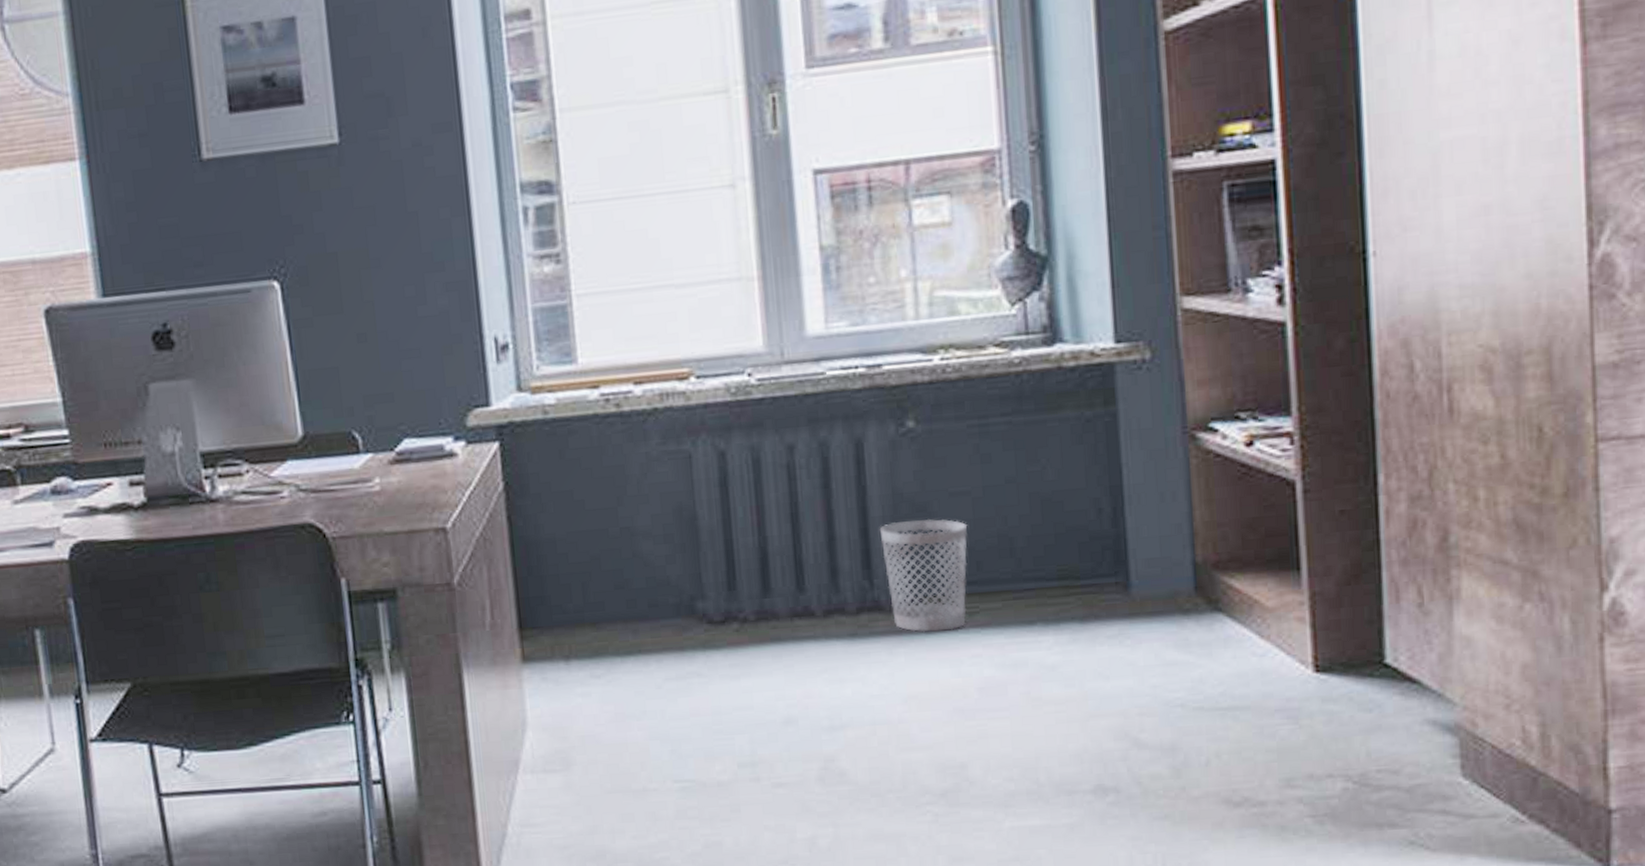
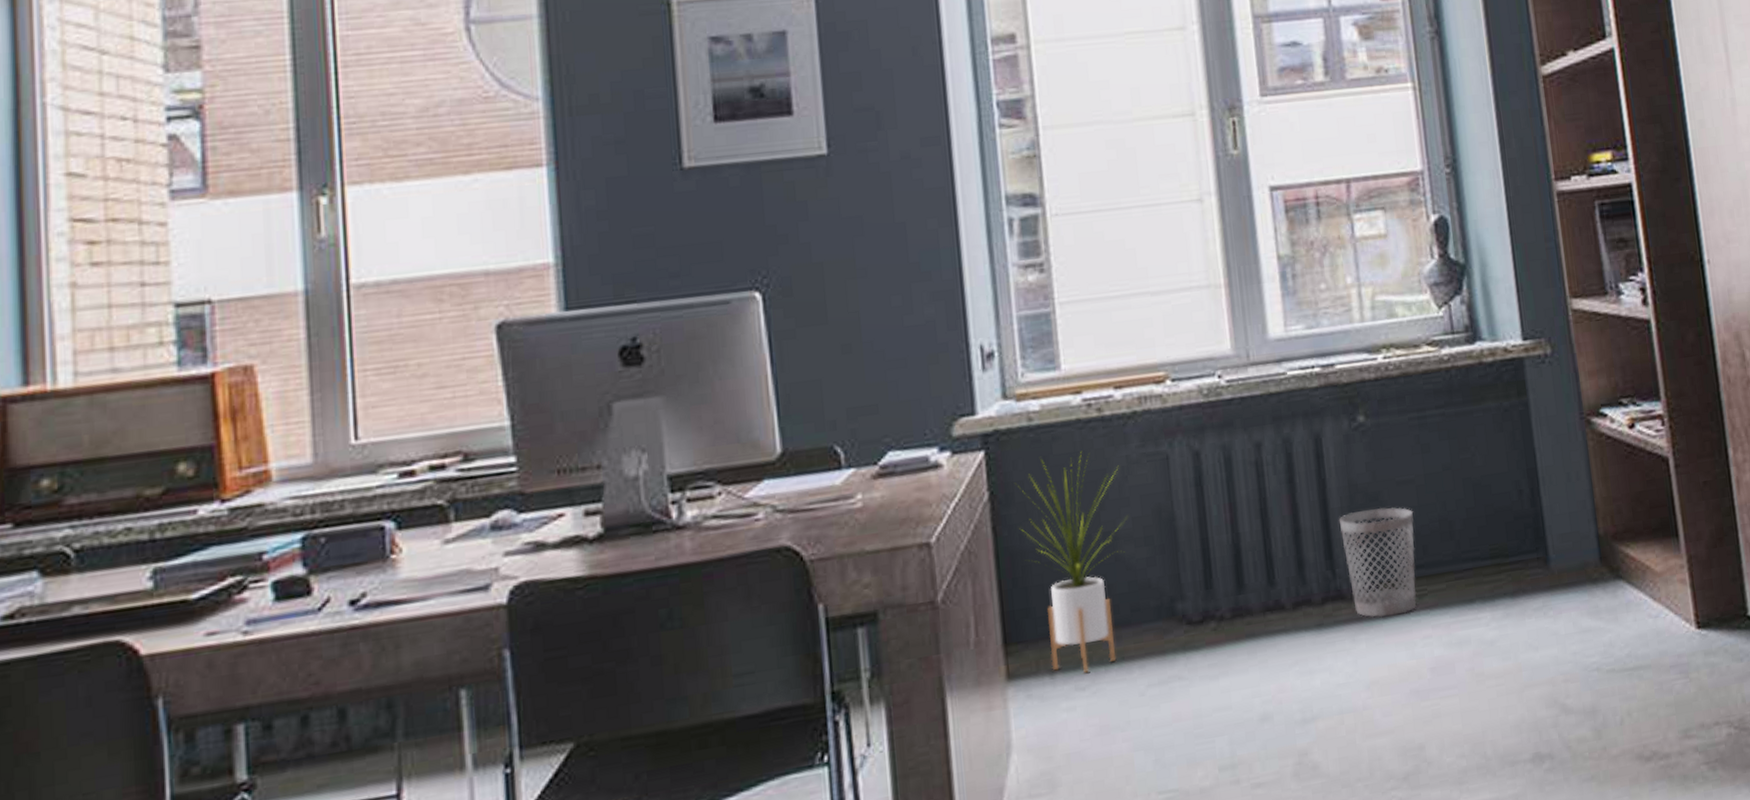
house plant: none [530,446,643,662] -> present [1015,451,1125,673]

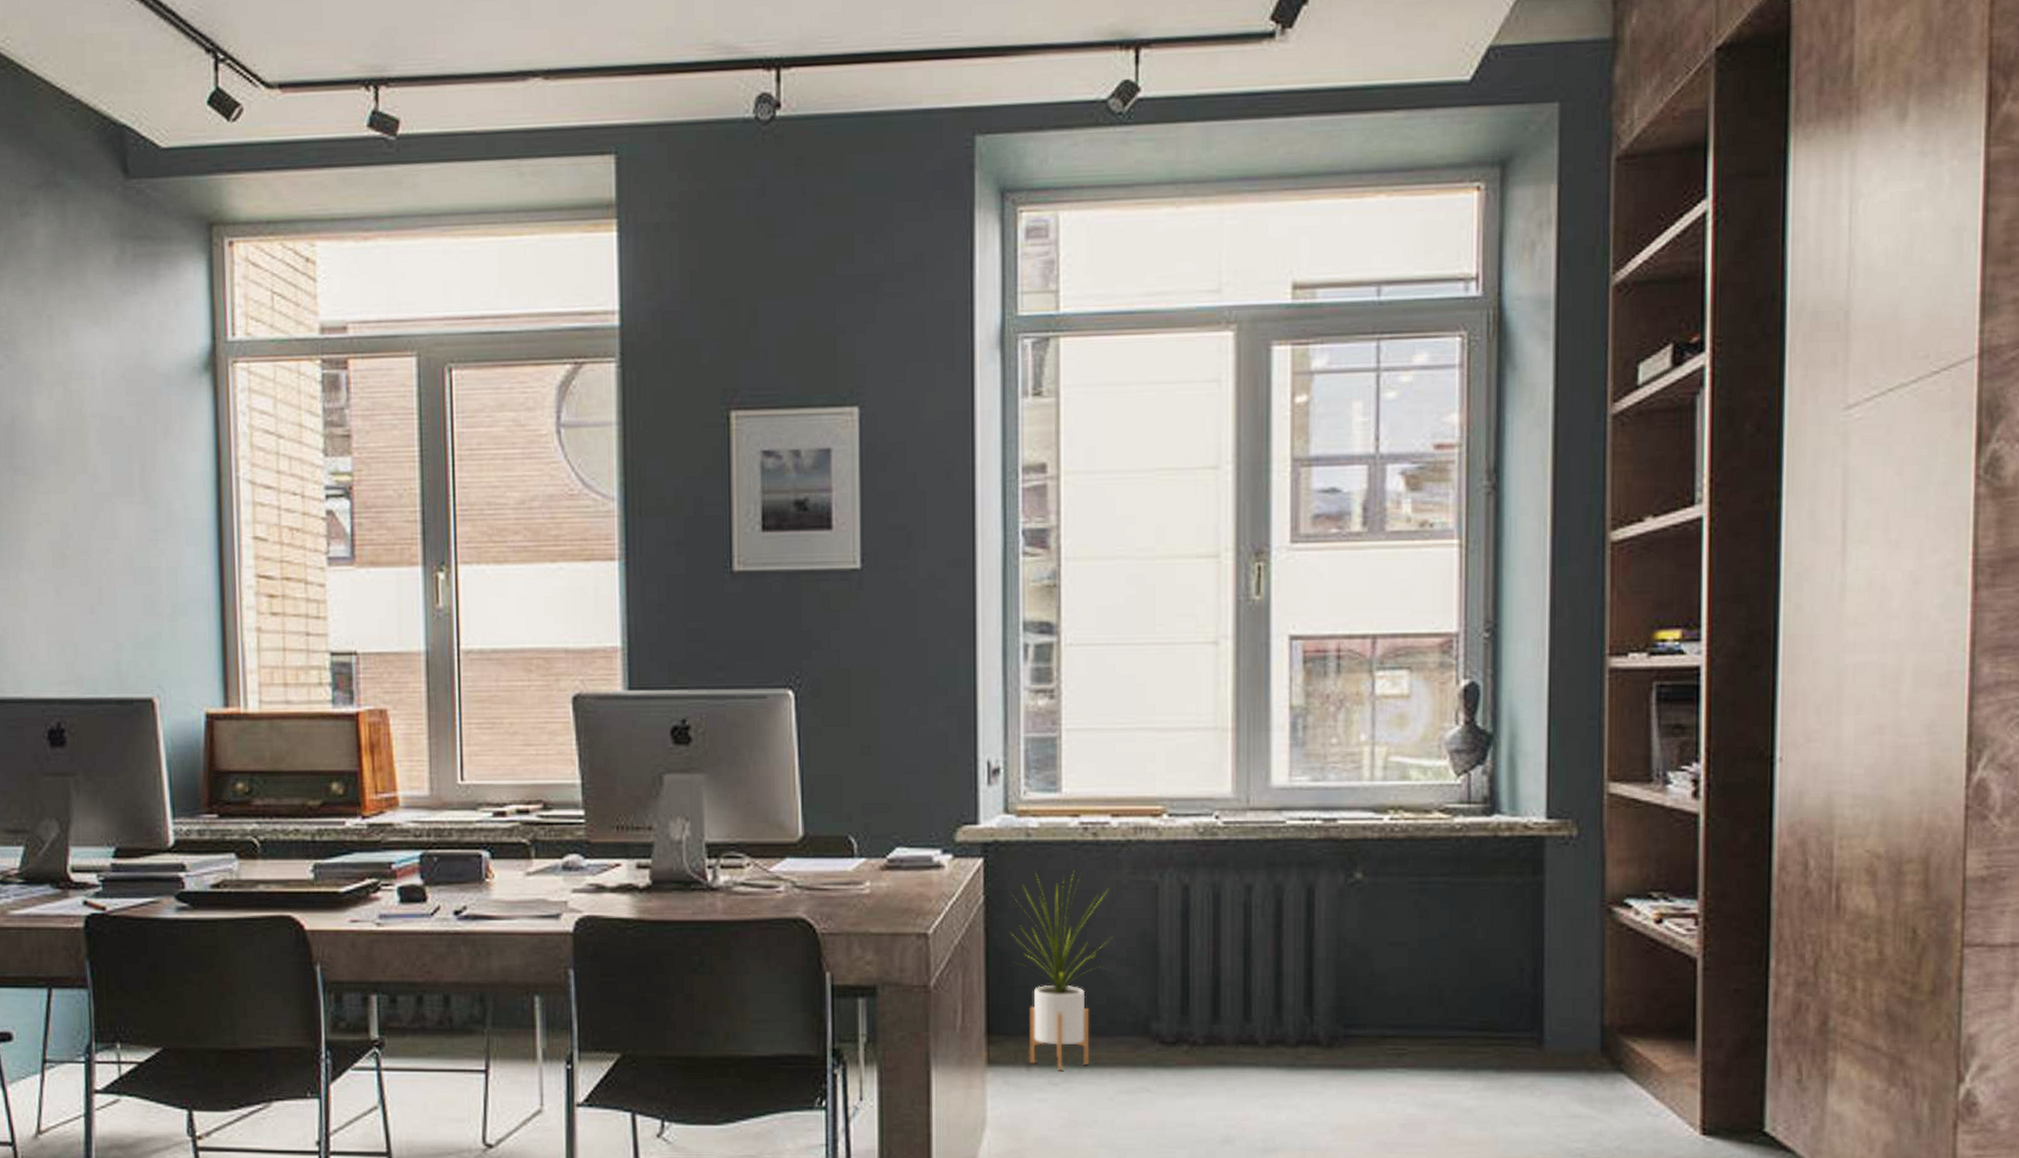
wastebasket: present [1338,507,1417,618] -> none [1323,964,1403,1069]

